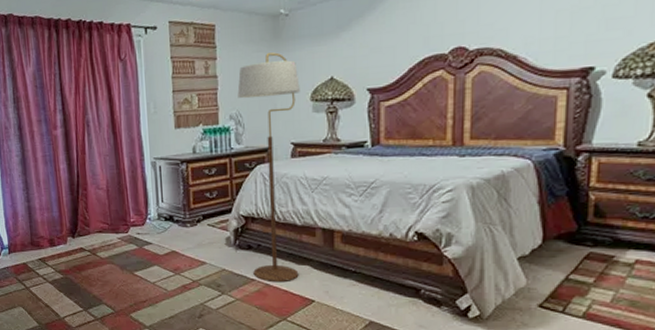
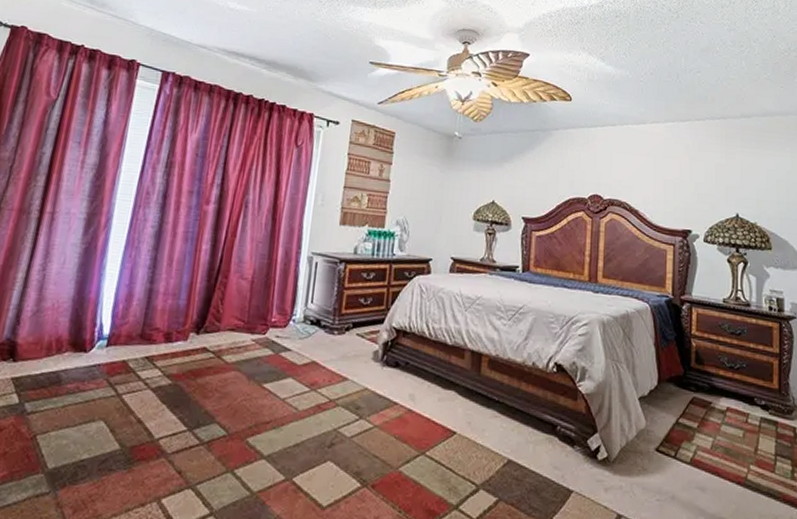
floor lamp: present [237,52,300,281] -> none [397,168,465,408]

